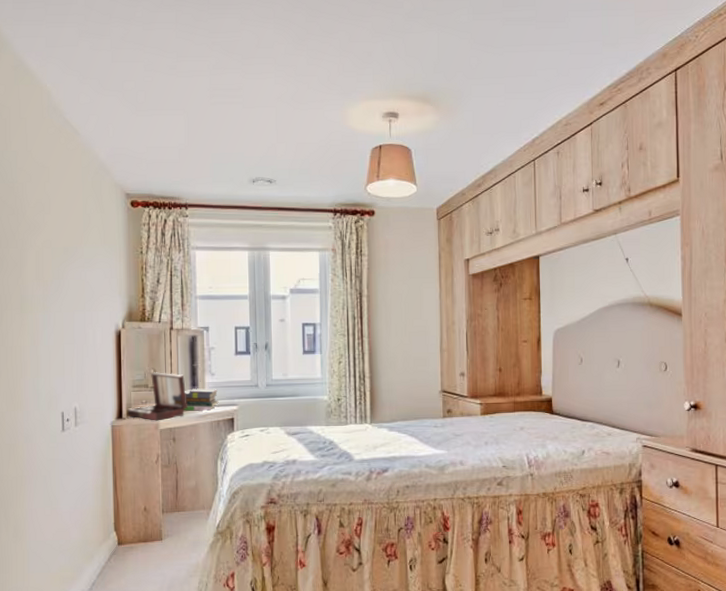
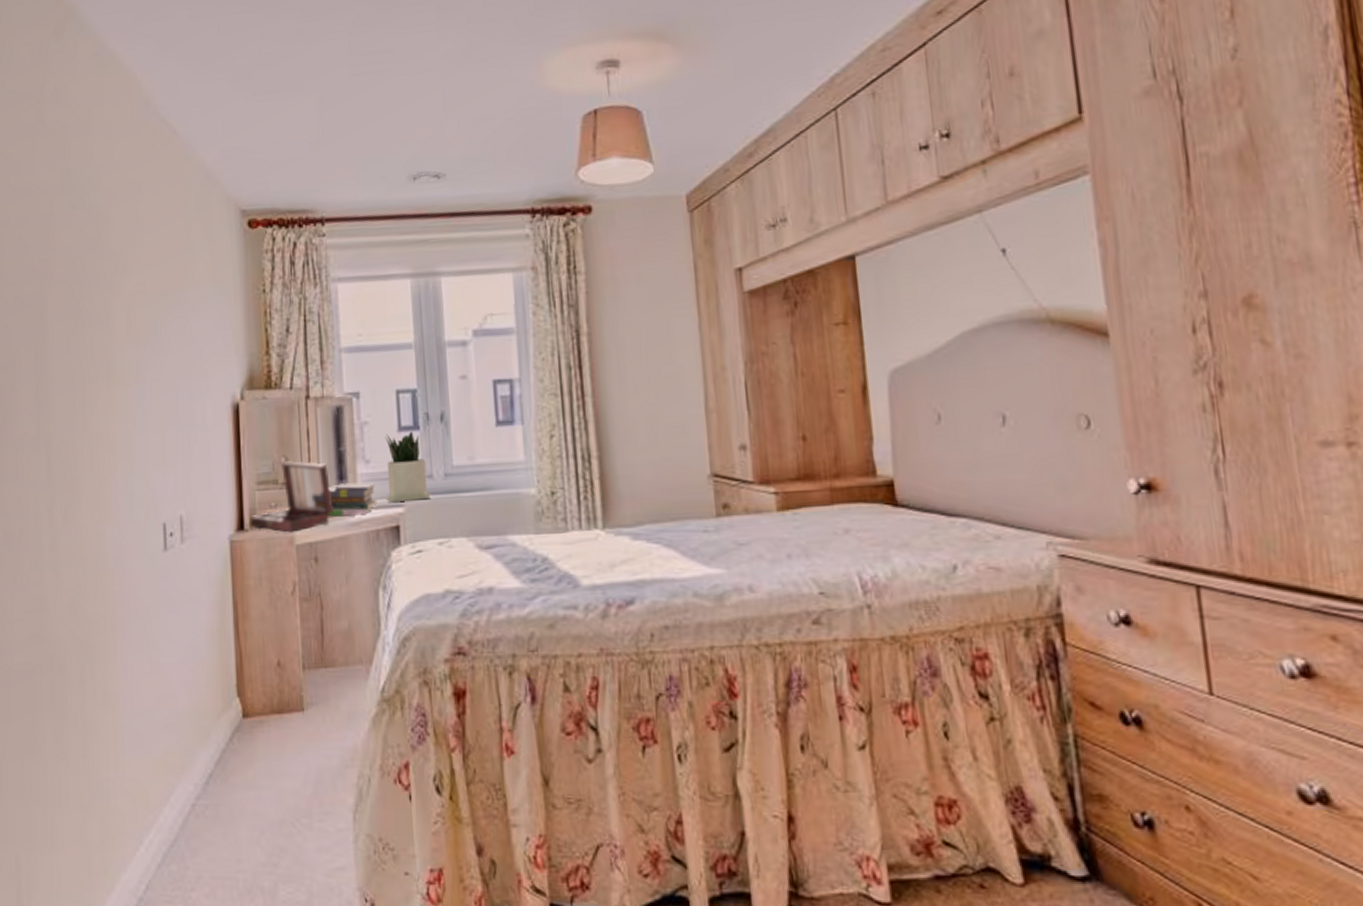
planter: none [225,355,256,403] -> present [385,431,431,503]

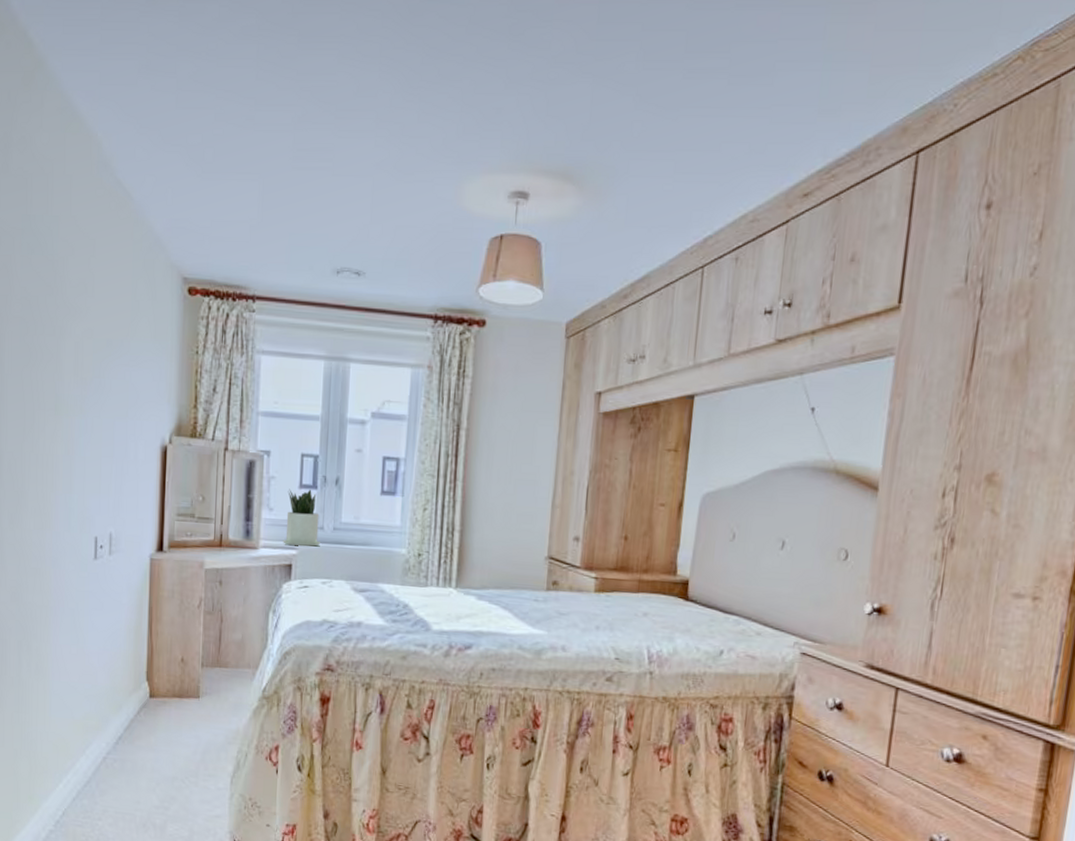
jewelry box: present [250,461,333,533] -> none [168,500,239,559]
books: present [328,482,377,517] -> none [234,524,276,553]

